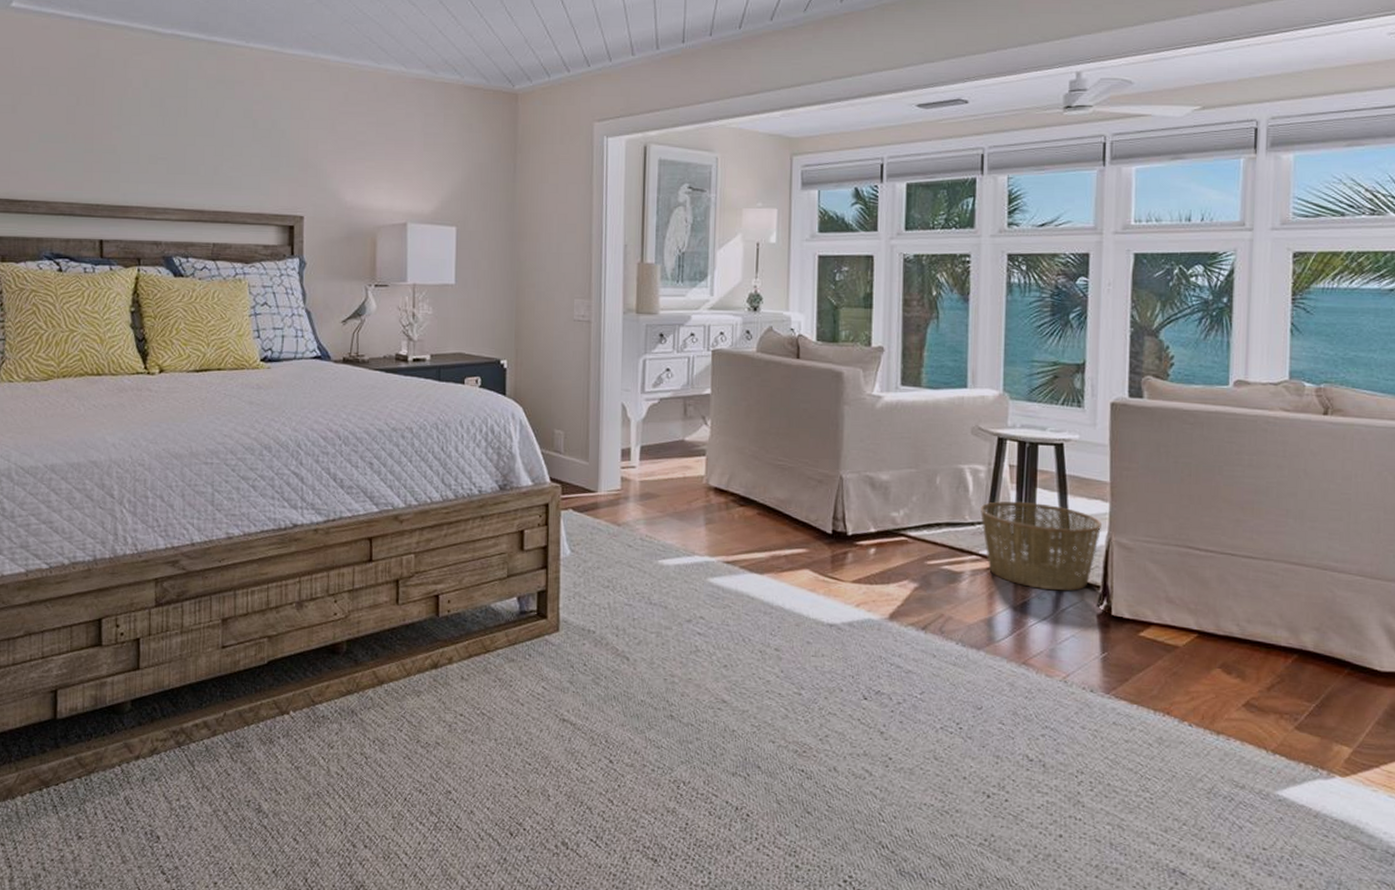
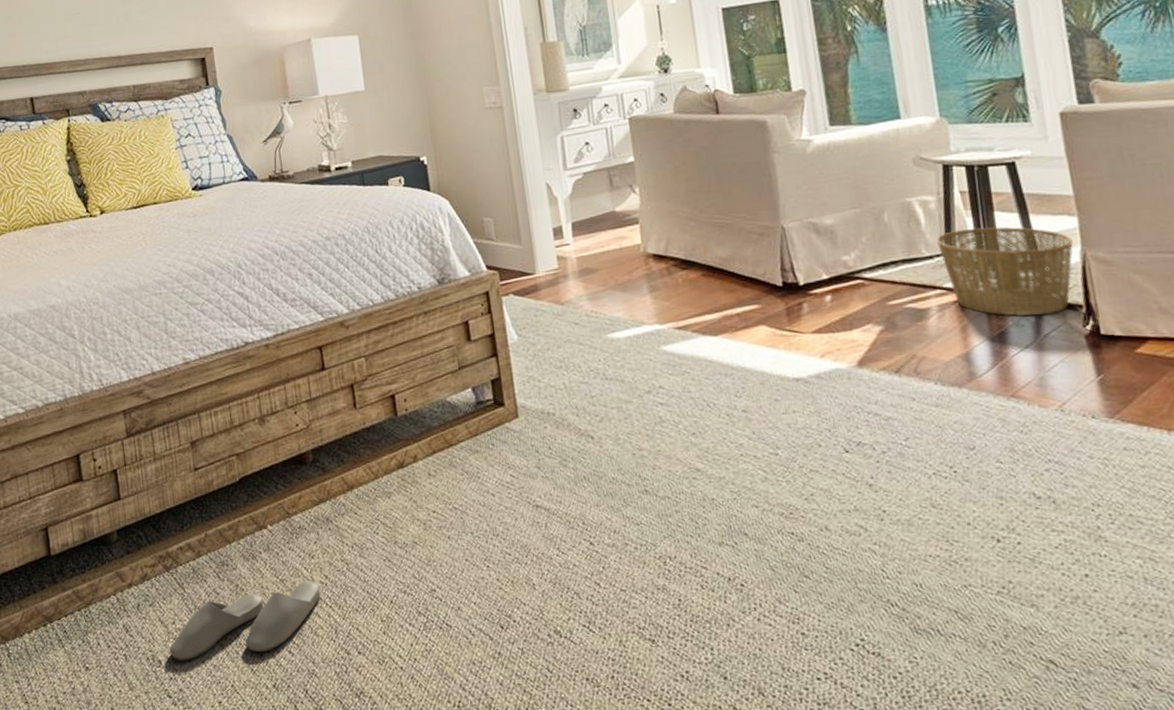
slippers: none [170,771,335,839] -> present [170,581,321,661]

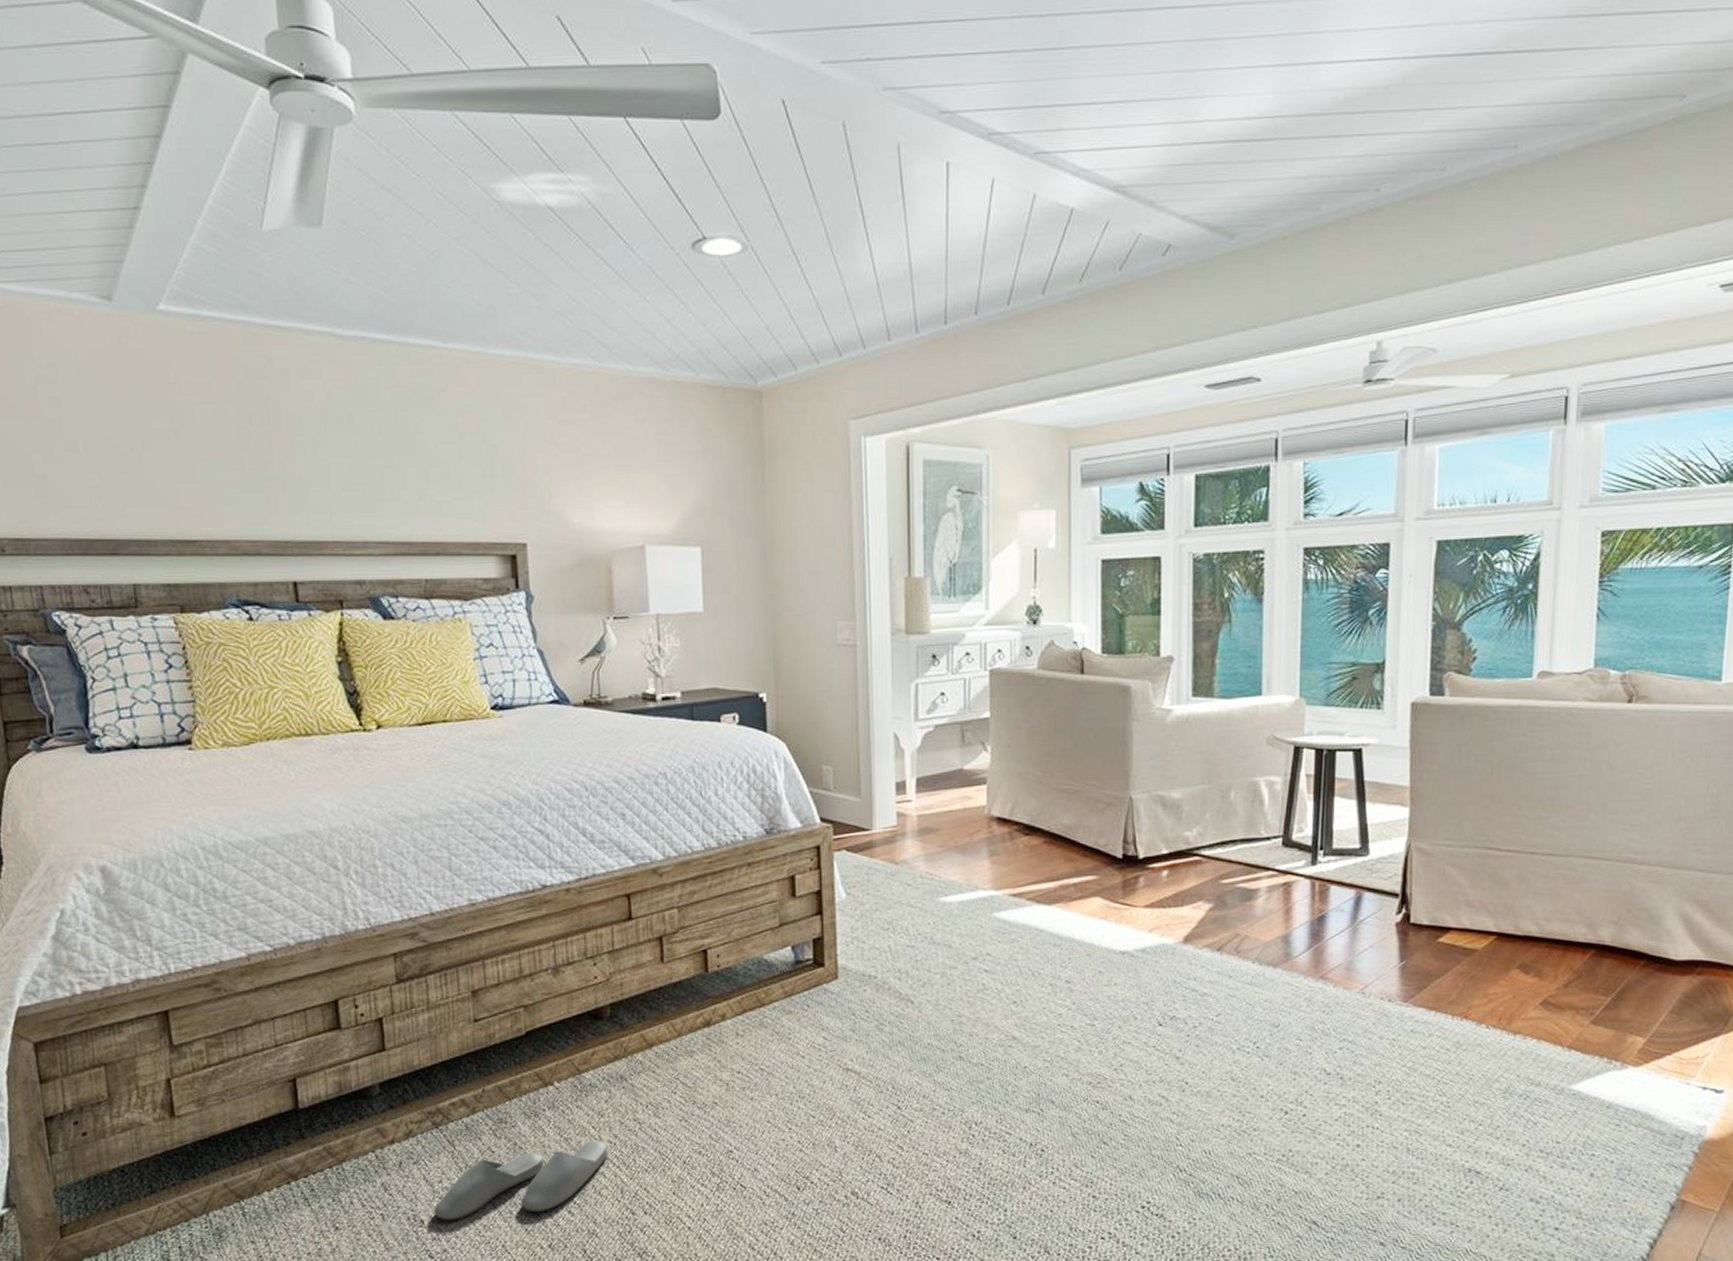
basket: present [936,226,1073,316] -> none [1277,811,1401,902]

